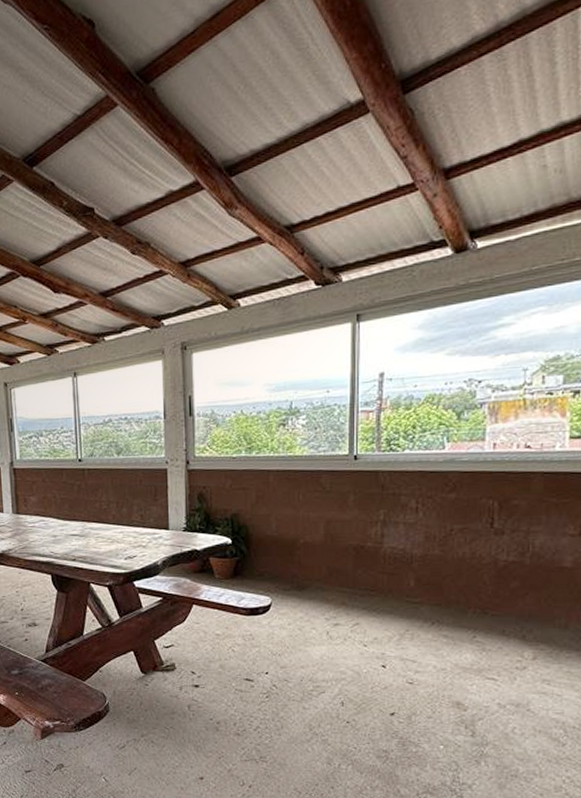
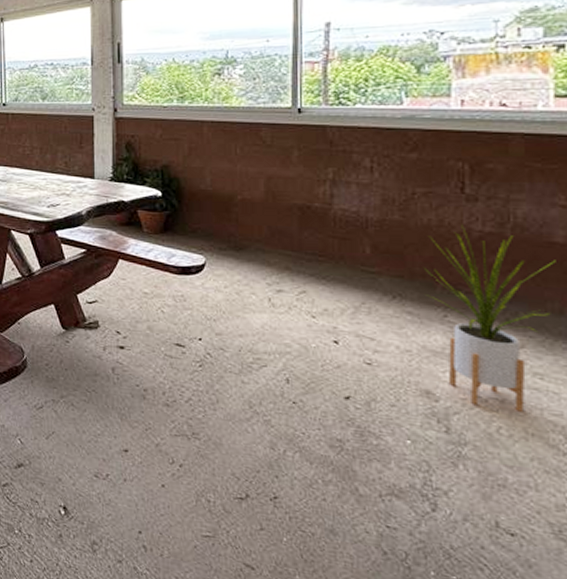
house plant: none [459,557,564,713] -> present [424,226,556,412]

